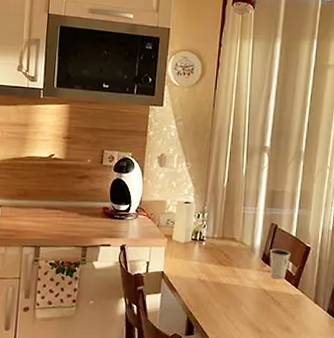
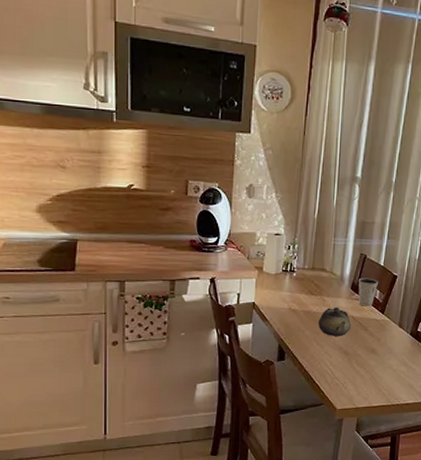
teapot: none [228,279,264,311] -> present [318,307,352,336]

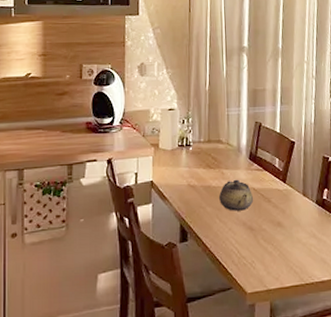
dixie cup: present [358,278,378,307] -> none [256,146,276,177]

